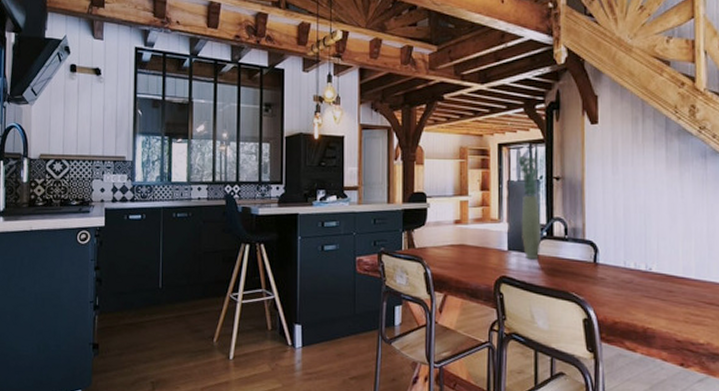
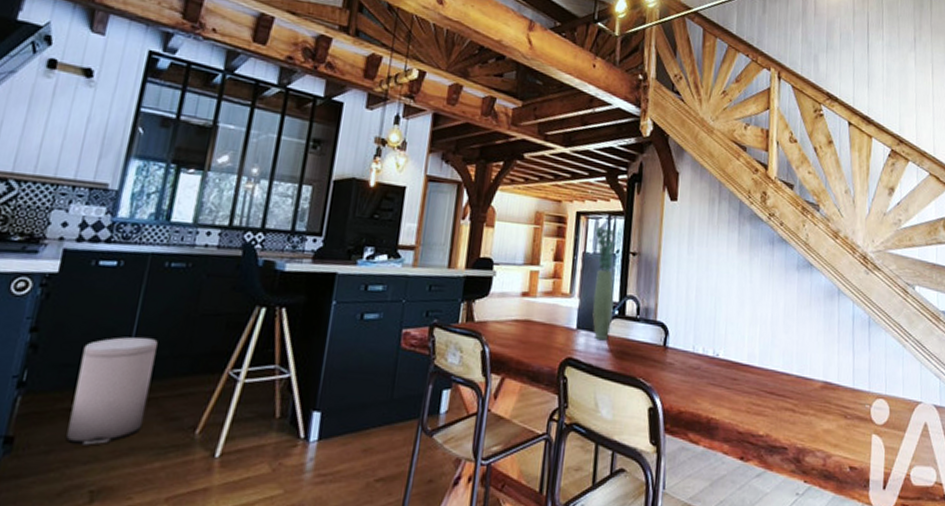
pedal bin: none [130,271,178,350] -> present [66,337,158,446]

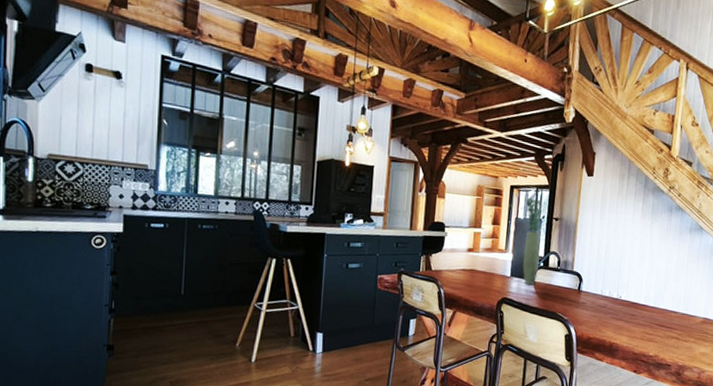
pedal bin: present [66,337,158,446] -> none [149,279,201,352]

